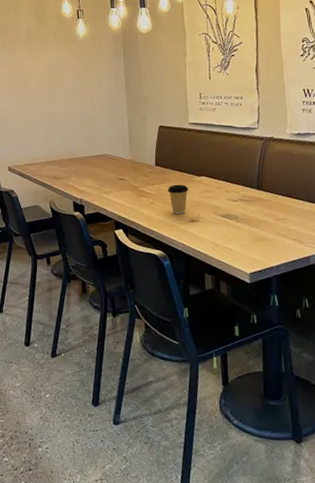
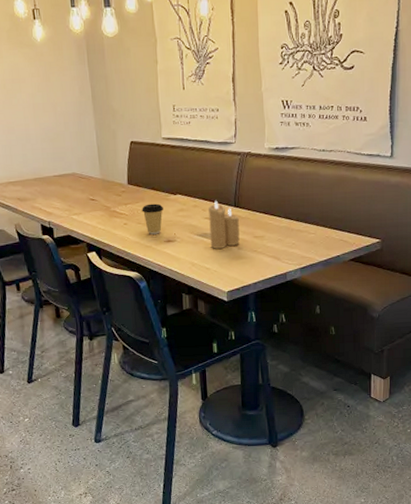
candle: none [232,183,262,230] -> present [209,200,240,249]

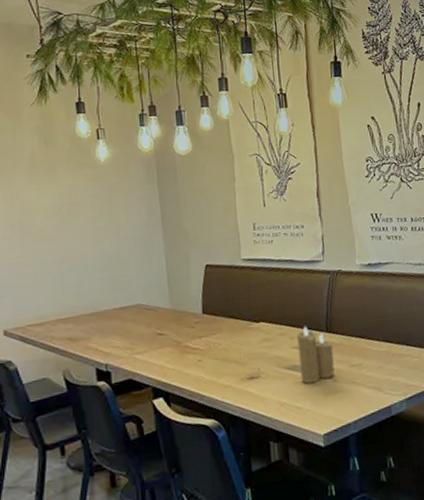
coffee cup: present [142,203,163,235] -> none [219,334,245,372]

